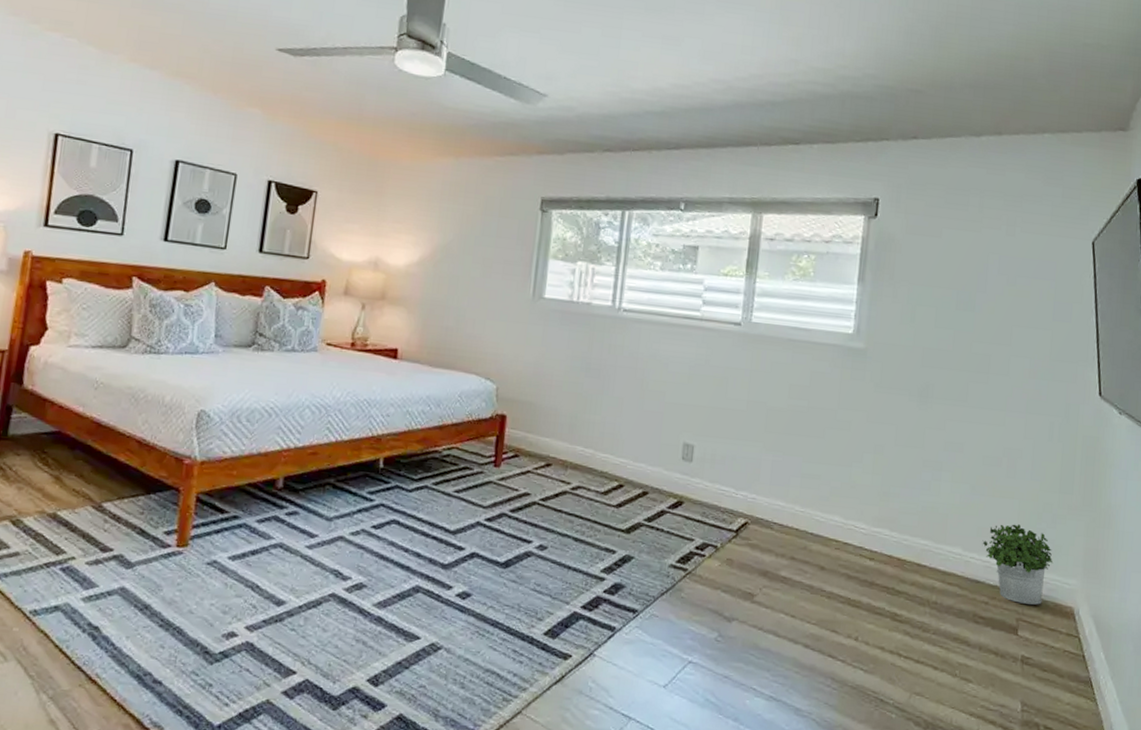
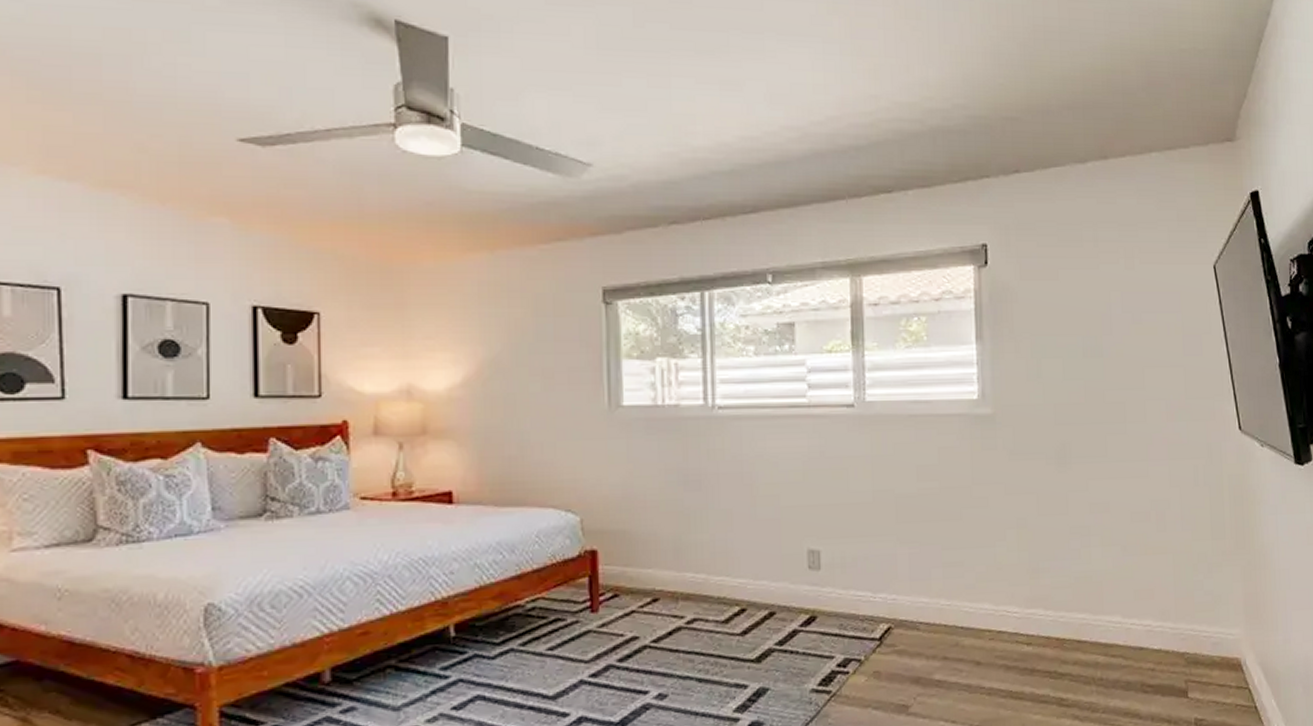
potted plant: present [982,524,1054,605] -> none [1141,580,1215,664]

